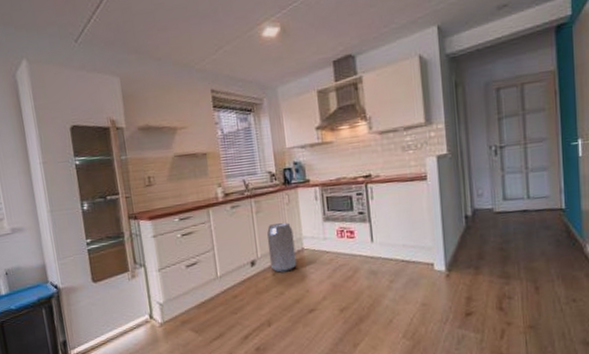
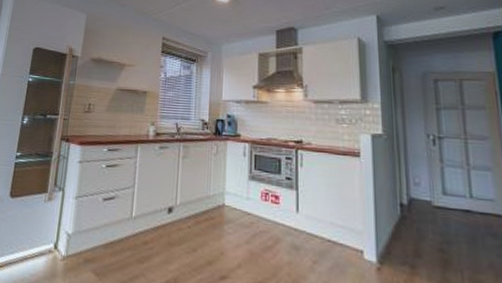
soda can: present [266,223,297,273] -> none [187,172,216,227]

